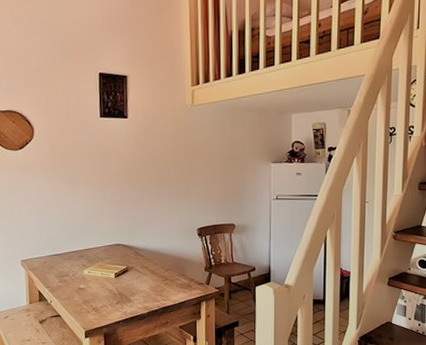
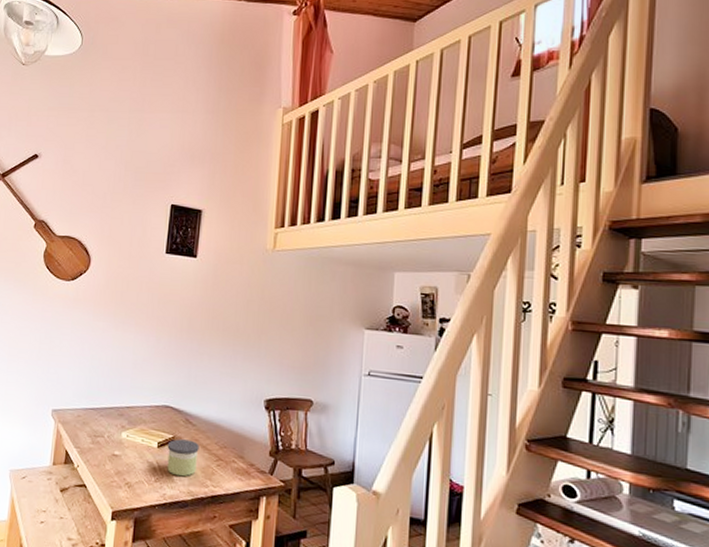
candle: none [122,268,149,297] -> present [167,439,199,477]

